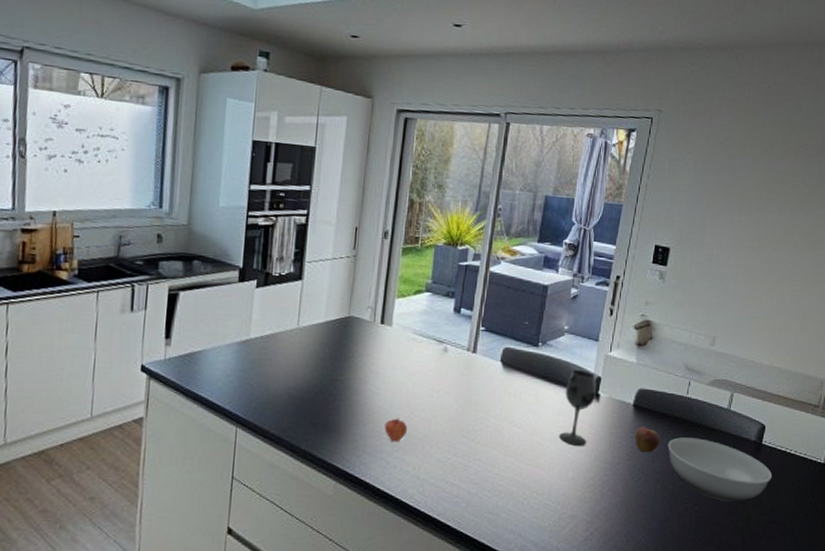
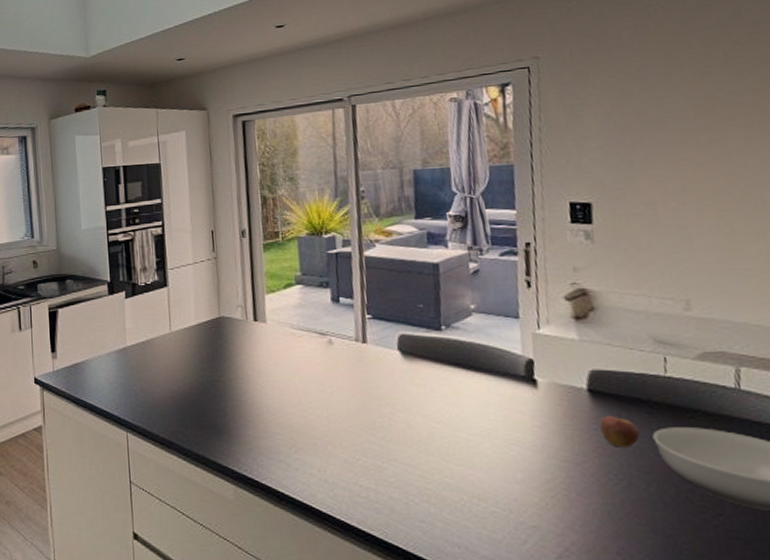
fruit: present [384,418,408,442] -> none [277,417,304,443]
wine glass: present [560,369,596,446] -> none [488,352,532,442]

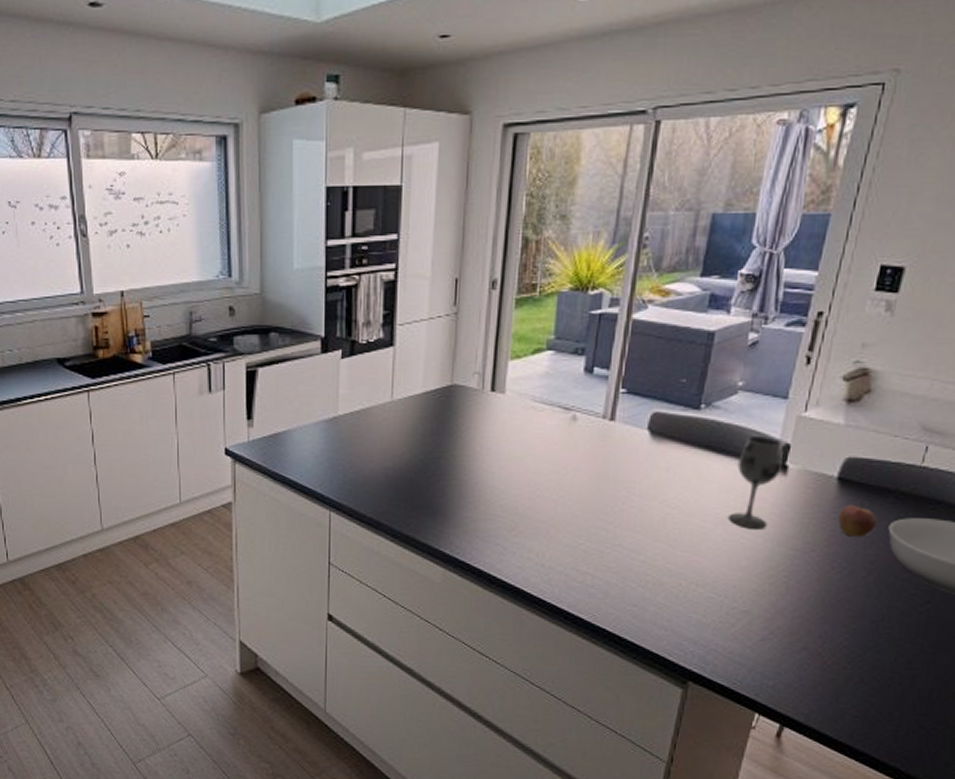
wine glass: none [488,352,532,442] -> present [729,435,783,529]

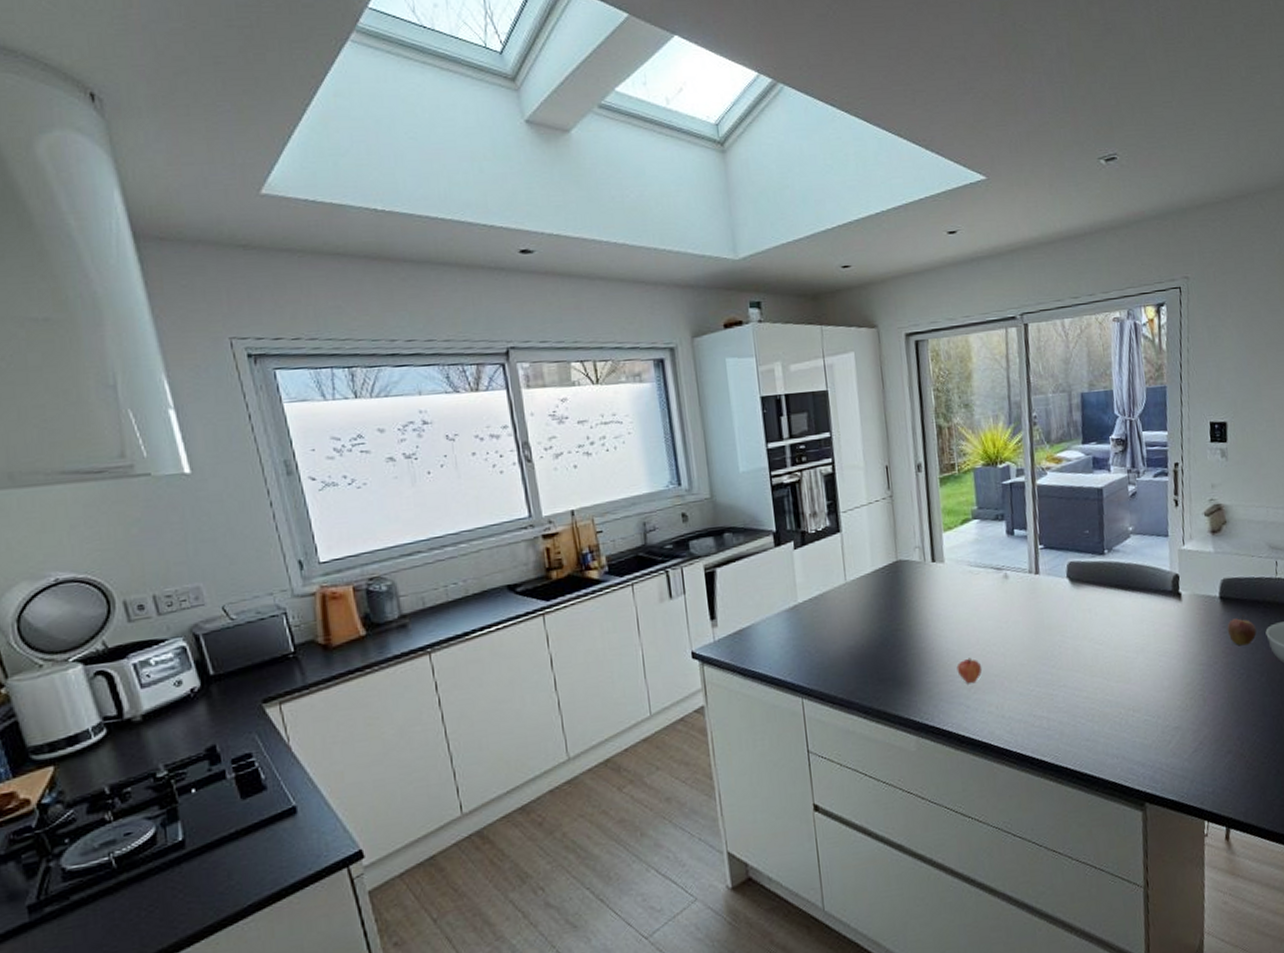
fruit: none [499,499,529,526] -> present [956,657,983,684]
wine glass: present [729,435,783,529] -> none [1142,570,1177,653]

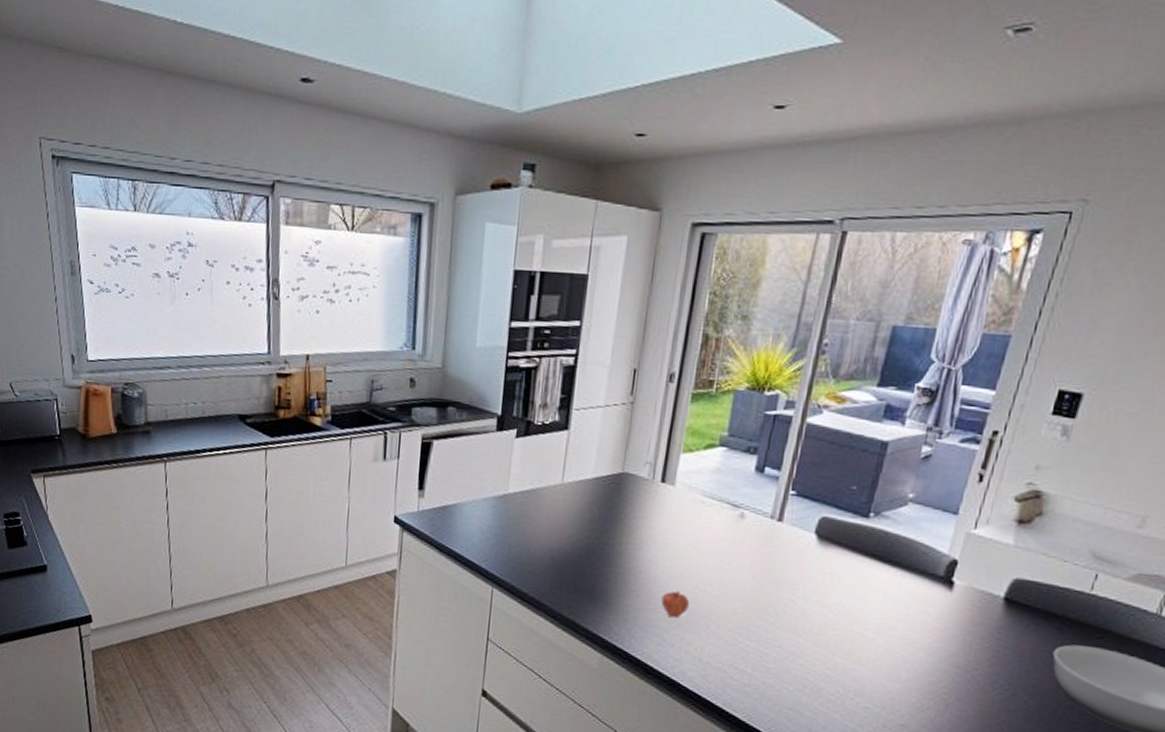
fruit: present [1227,614,1257,646] -> none [1001,625,1042,661]

